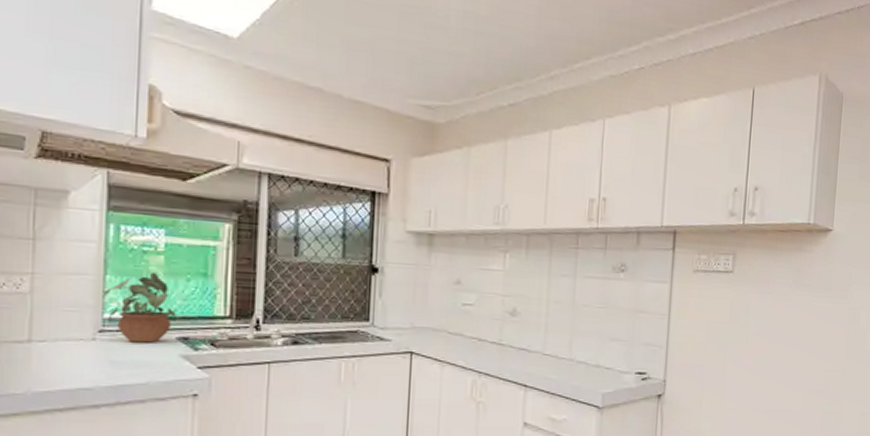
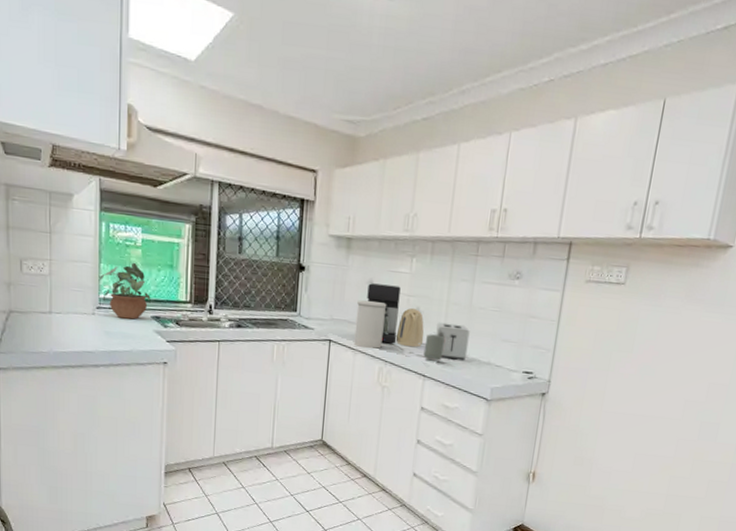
canister: none [440,304,479,360] -> present [354,300,387,349]
coffee maker: none [454,283,493,352] -> present [367,283,401,344]
kettle: none [490,309,523,354] -> present [395,307,425,348]
canister: none [520,335,555,370] -> present [421,332,452,362]
toaster: none [536,323,575,365] -> present [436,322,470,361]

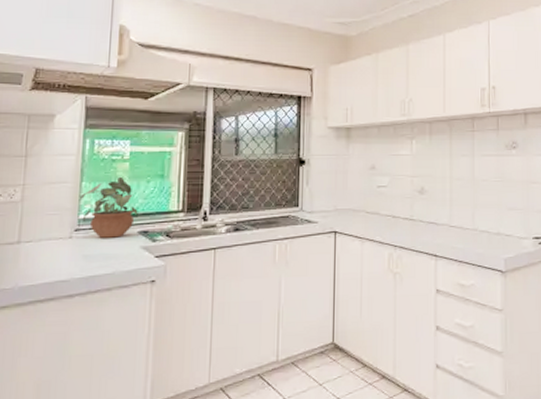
canister: present [354,300,387,349] -> none [360,187,391,236]
coffee maker: present [367,283,401,344] -> none [370,168,404,227]
kettle: present [395,307,425,348] -> none [403,188,431,228]
canister: present [421,332,452,362] -> none [429,209,460,240]
toaster: present [436,322,470,361] -> none [443,198,476,235]

